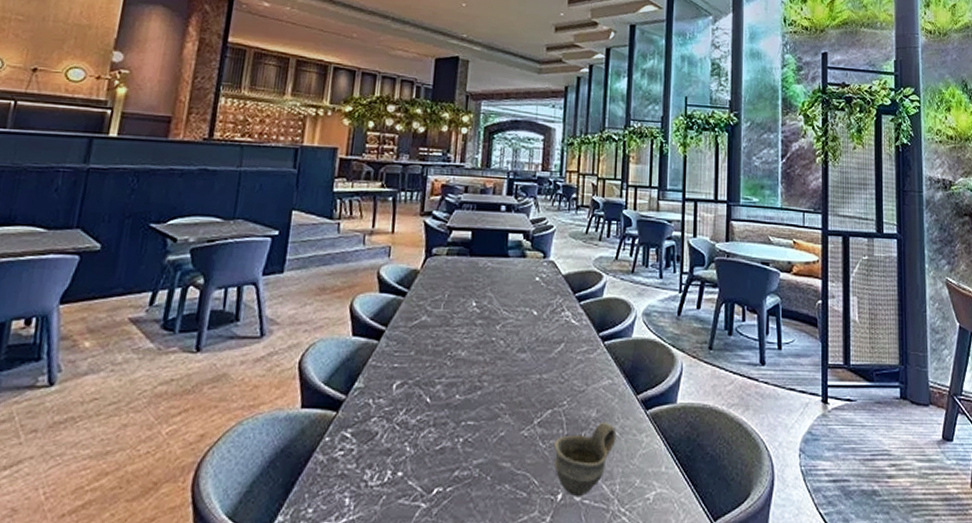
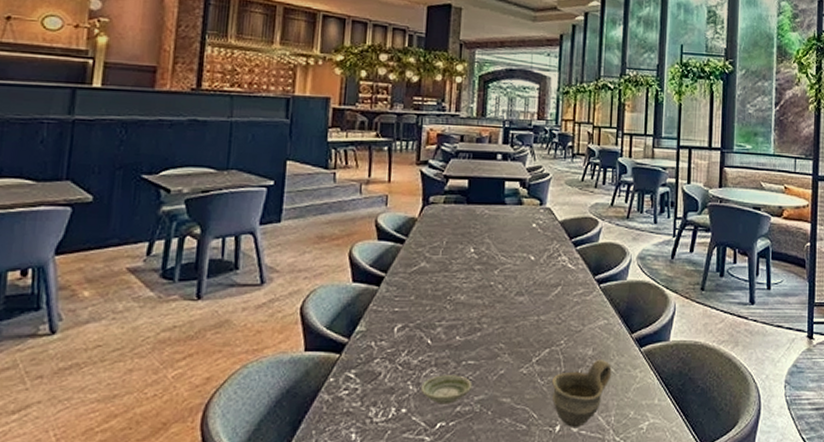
saucer: none [418,436,472,468] -> present [421,375,473,404]

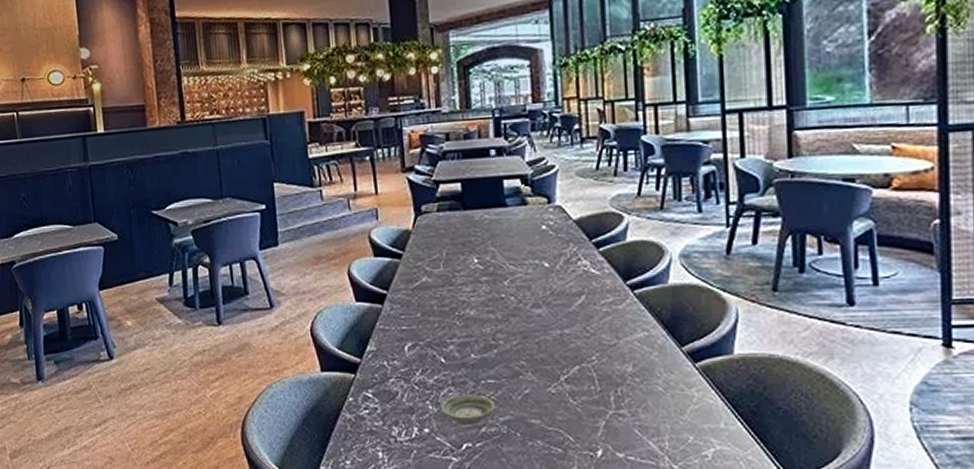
cup: present [552,360,612,427] -> none [587,377,660,452]

